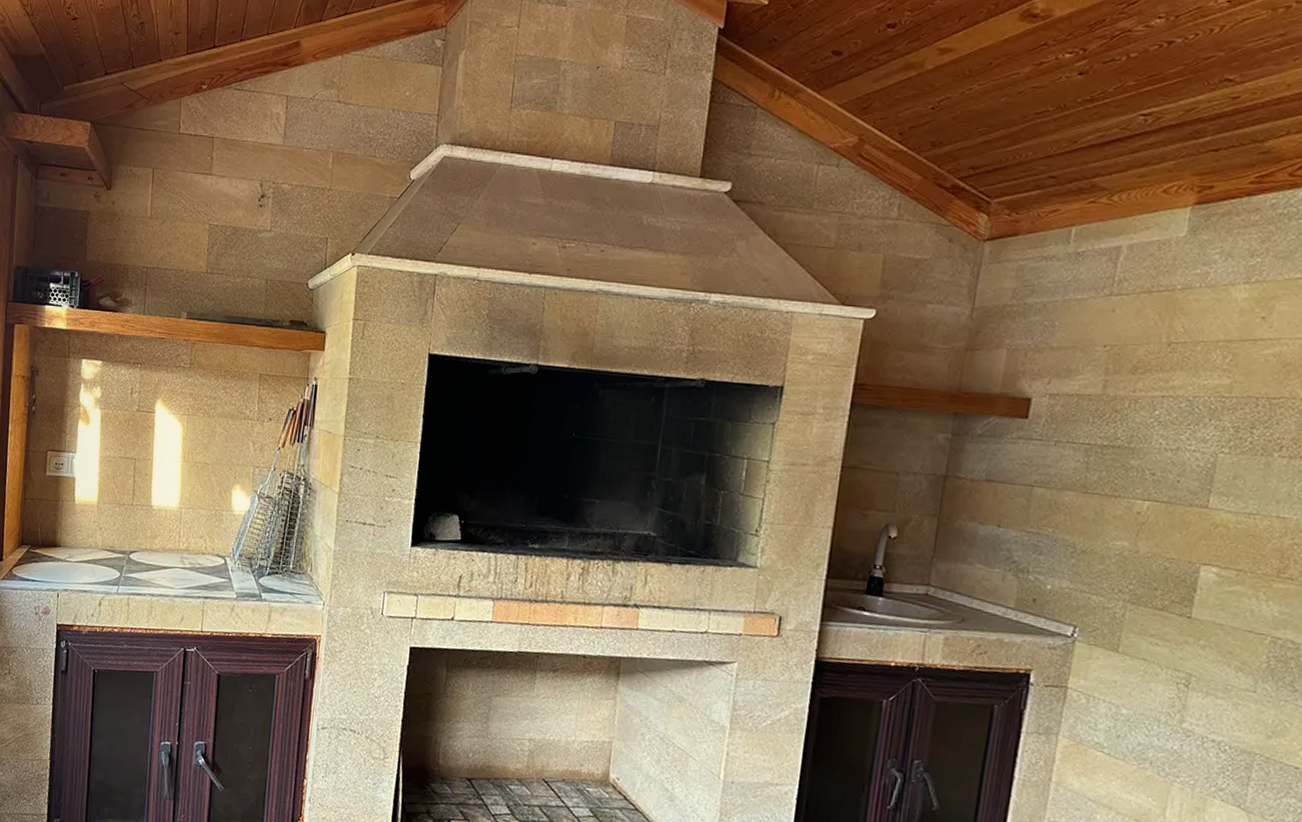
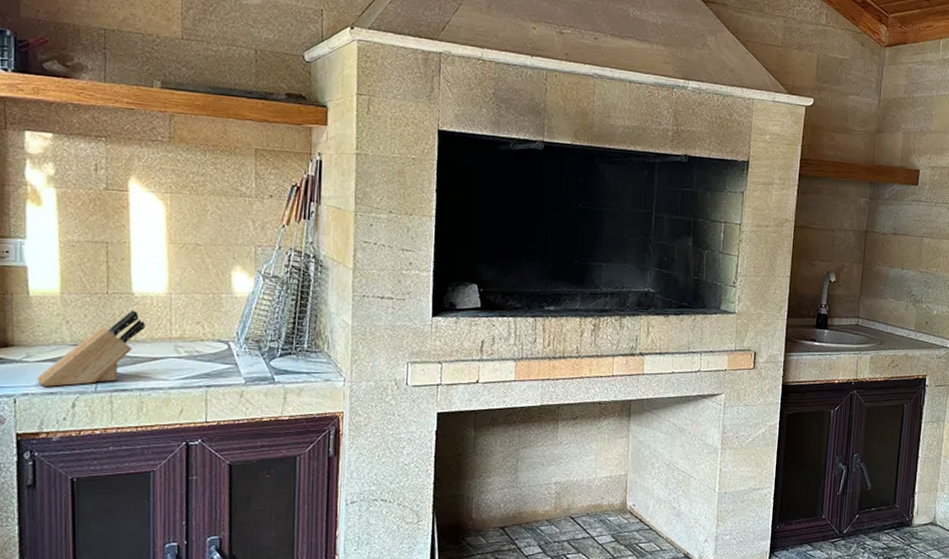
knife block: none [74,521,160,586] -> present [36,310,145,387]

